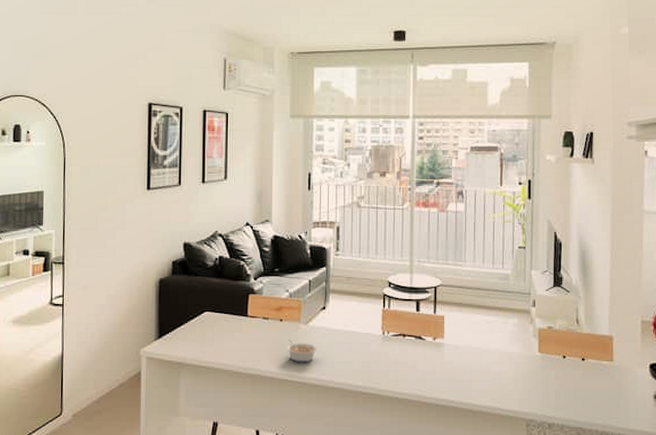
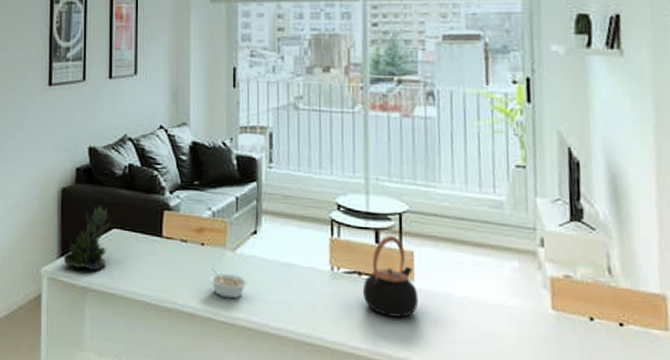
succulent plant: none [161,292,204,349] -> present [63,204,111,272]
teapot: none [405,305,447,367] -> present [362,236,419,318]

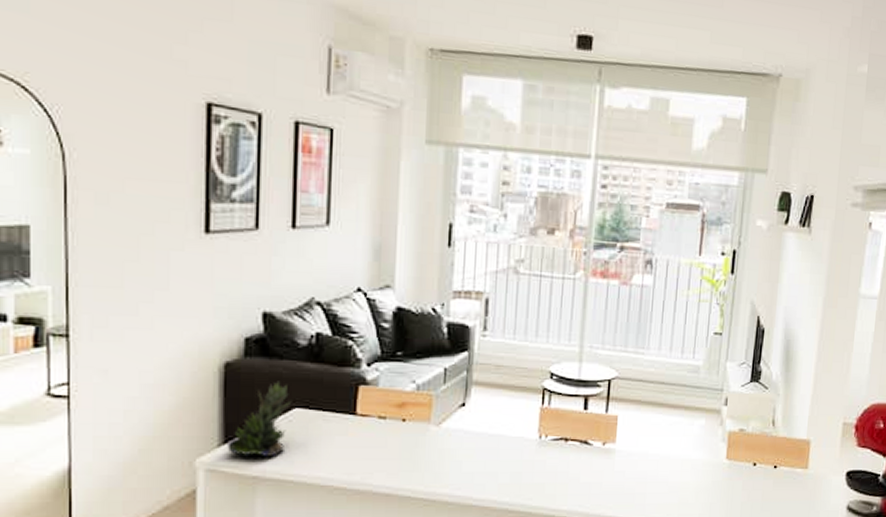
legume: present [209,269,247,299] -> none [409,445,452,475]
teapot: present [362,236,419,318] -> none [567,402,618,478]

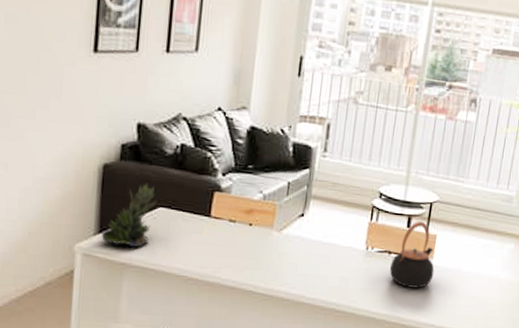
teapot: none [567,402,618,478] -> present [389,222,435,289]

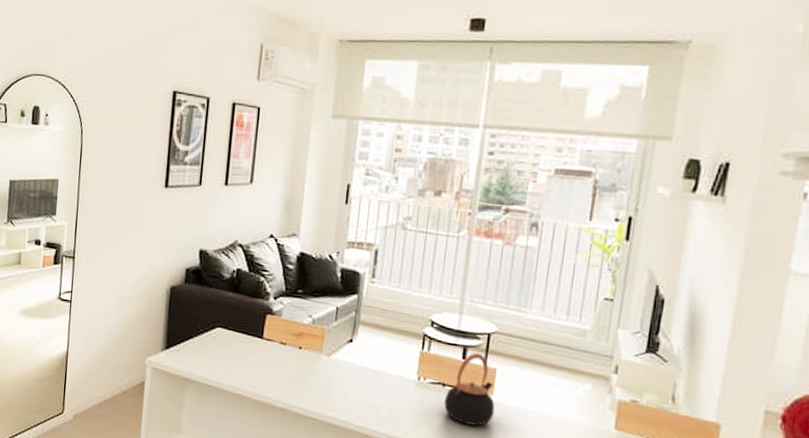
succulent plant: present [101,183,158,249] -> none [167,304,216,365]

